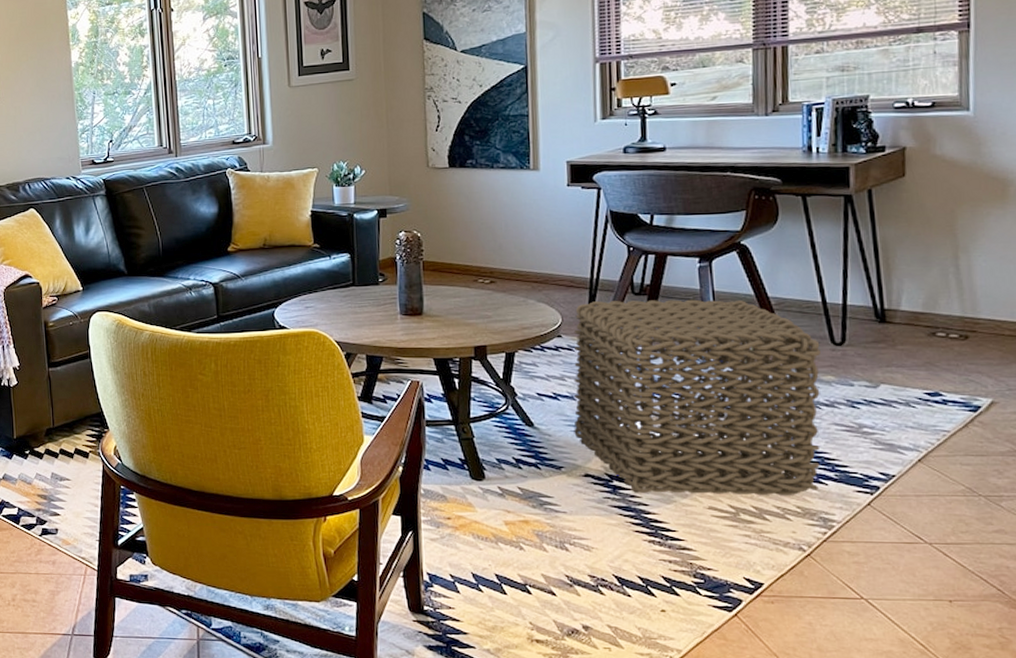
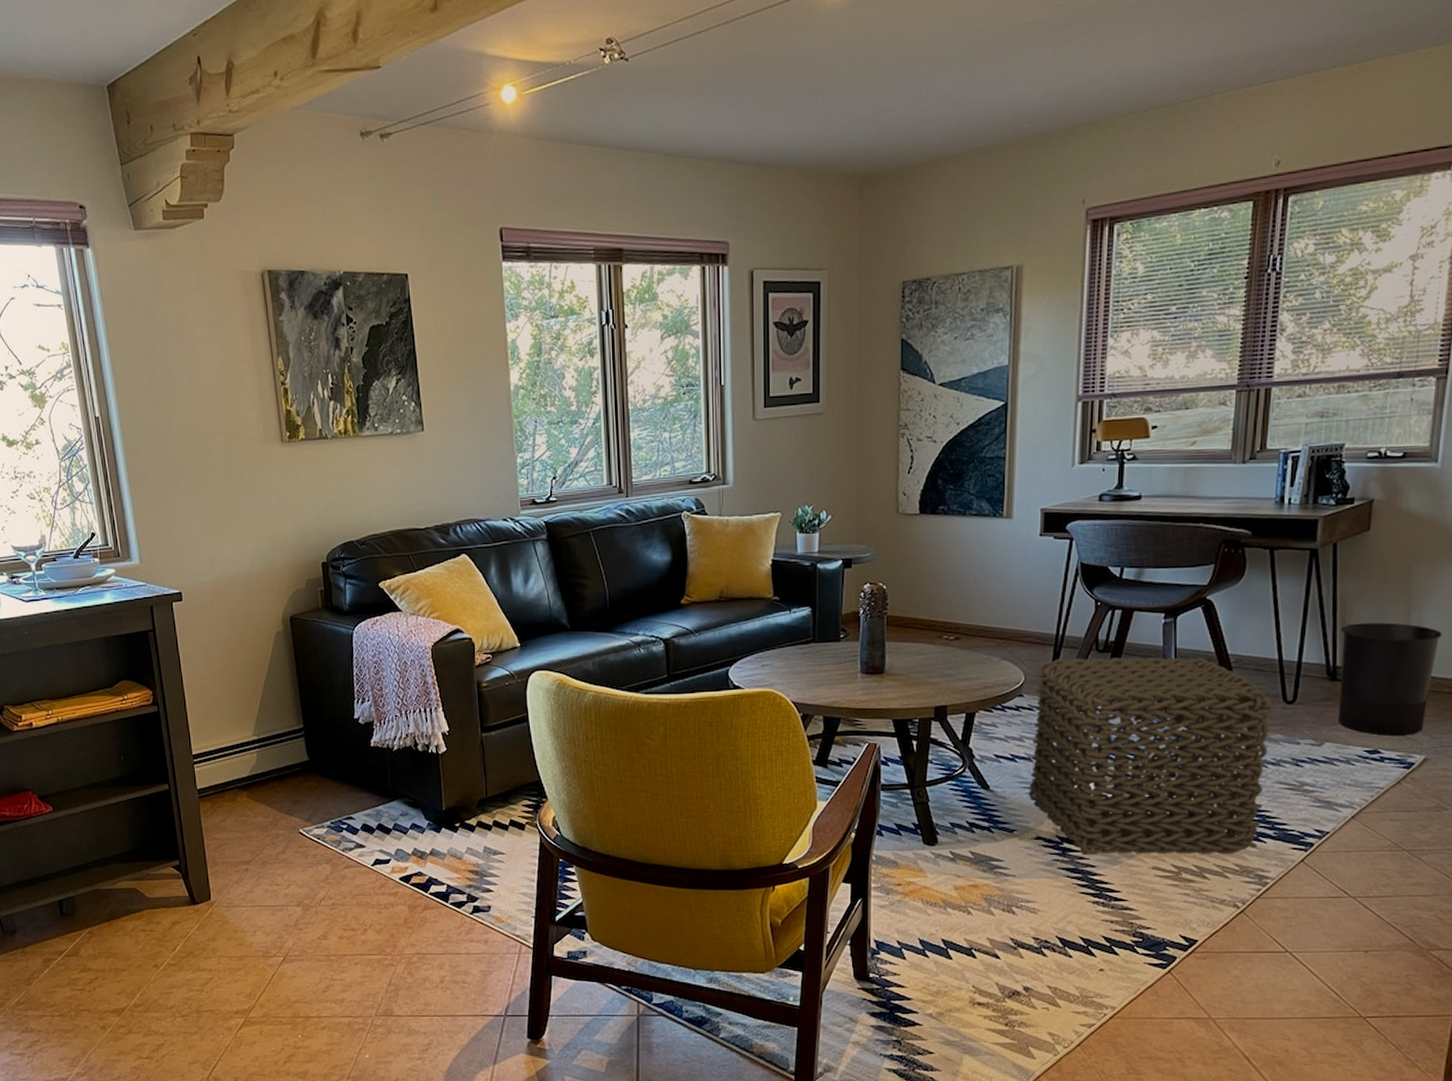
waste bin: none [884,266,996,378] -> present [1338,622,1443,736]

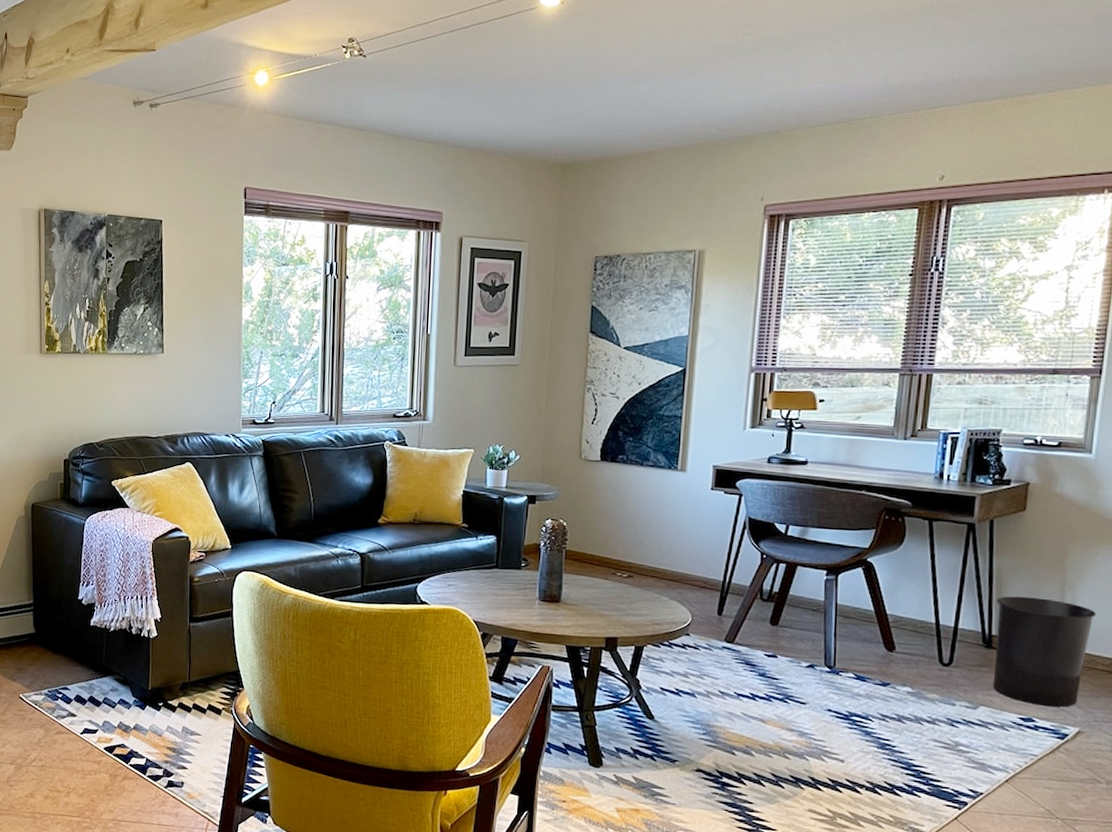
pouf: present [1028,656,1273,855] -> none [691,604,929,805]

